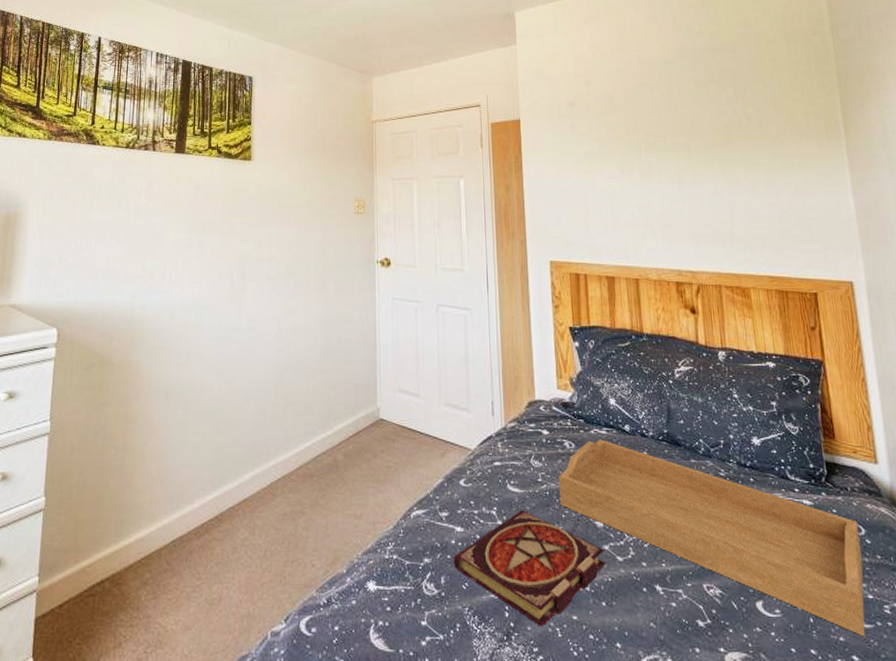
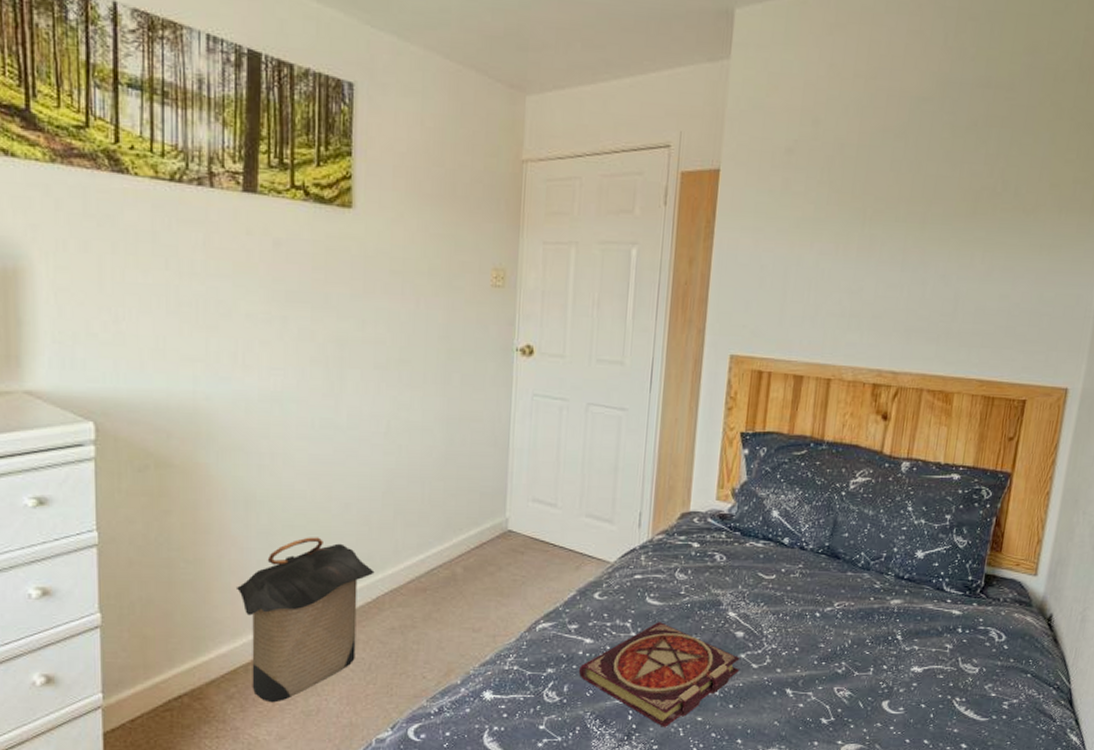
laundry hamper: none [154,426,269,590] -> present [235,537,375,703]
serving tray: present [559,439,866,637] -> none [701,552,1001,729]

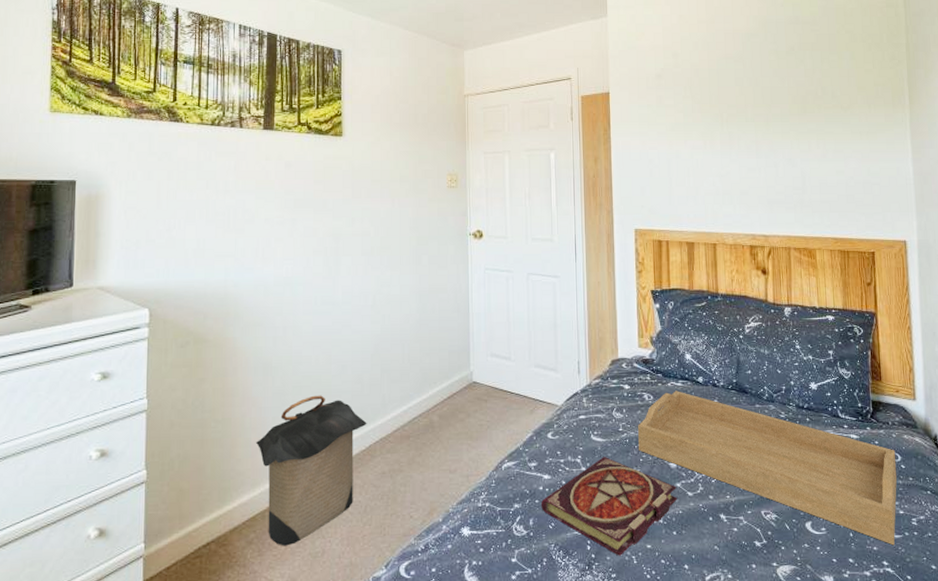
serving tray: none [701,552,1001,729] -> present [638,391,897,546]

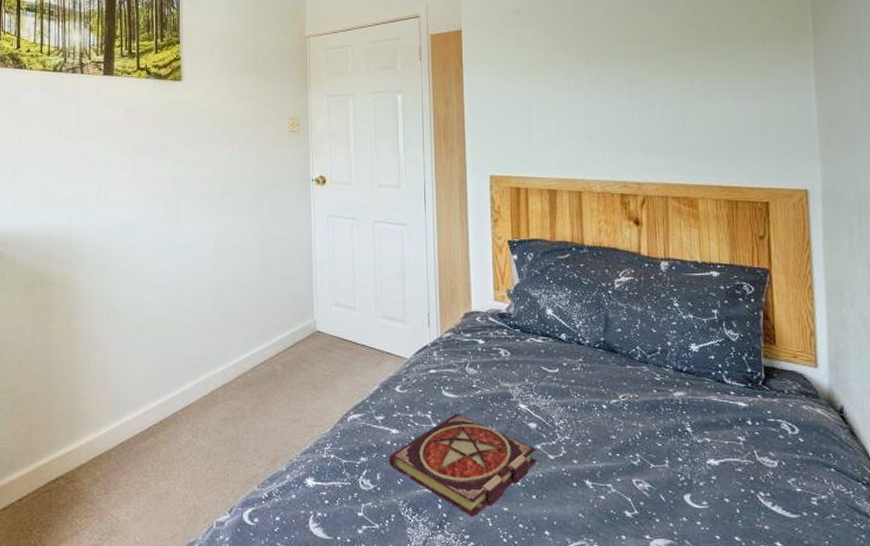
laundry hamper: present [255,395,367,546] -> none [100,339,209,486]
serving tray: present [638,391,897,546] -> none [494,347,794,526]

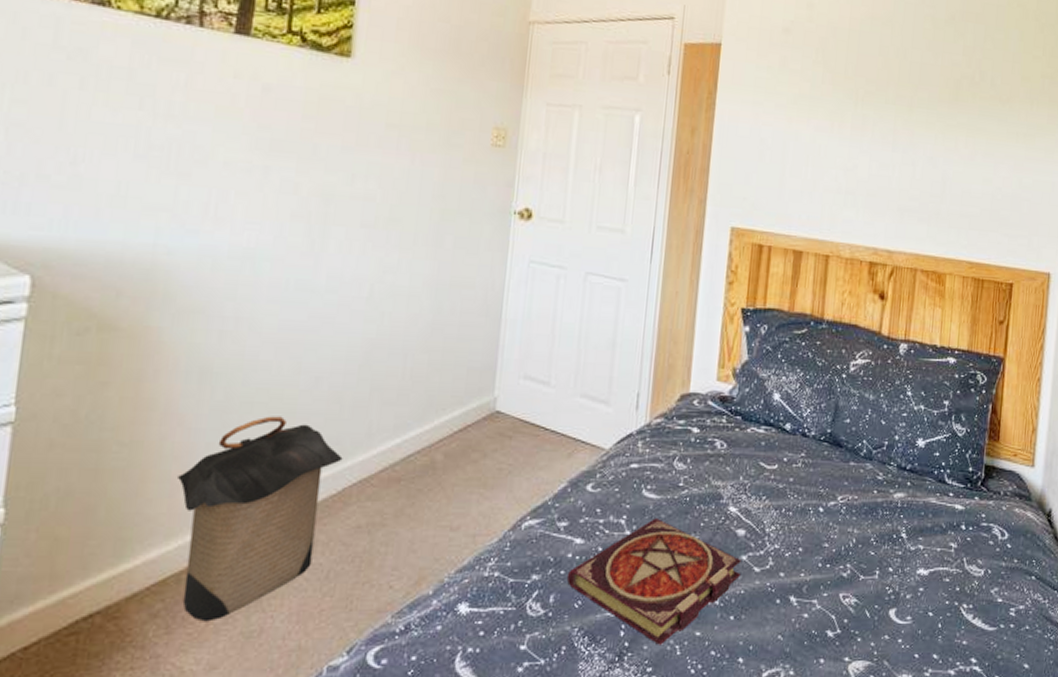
laundry hamper: none [100,339,209,486] -> present [176,416,343,622]

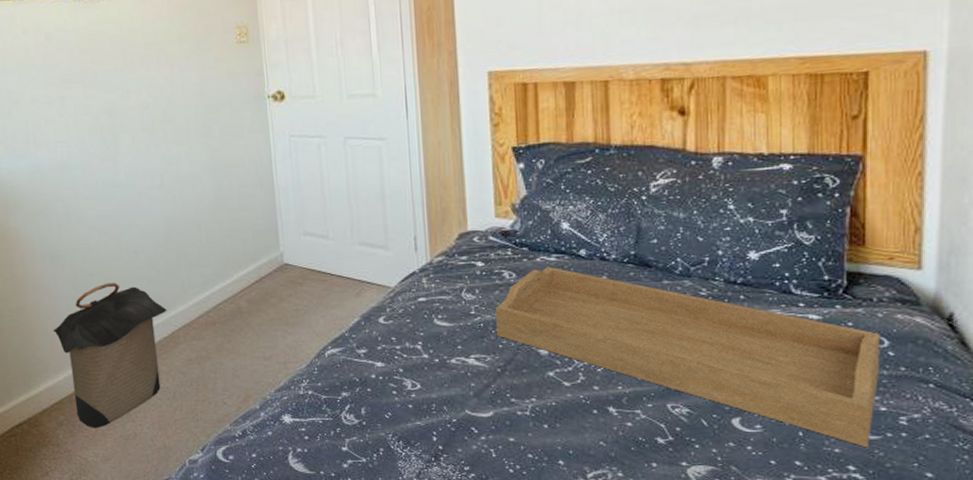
book: present [567,518,741,645] -> none [375,343,549,448]
serving tray: none [701,439,1003,640] -> present [496,266,881,448]

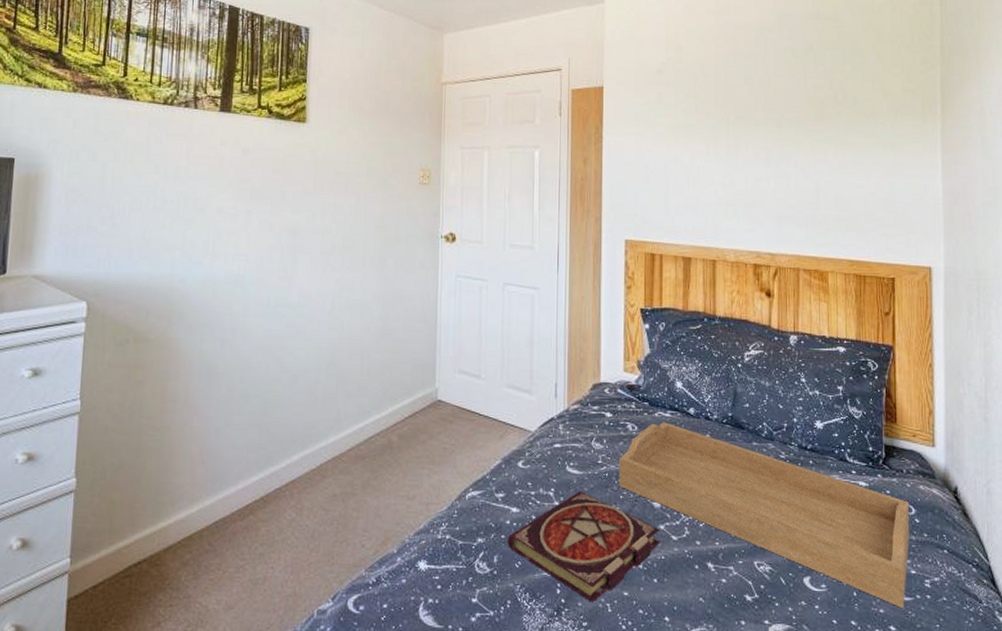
laundry hamper: present [52,282,167,428] -> none [195,406,319,570]
book: none [375,343,549,448] -> present [508,491,660,602]

